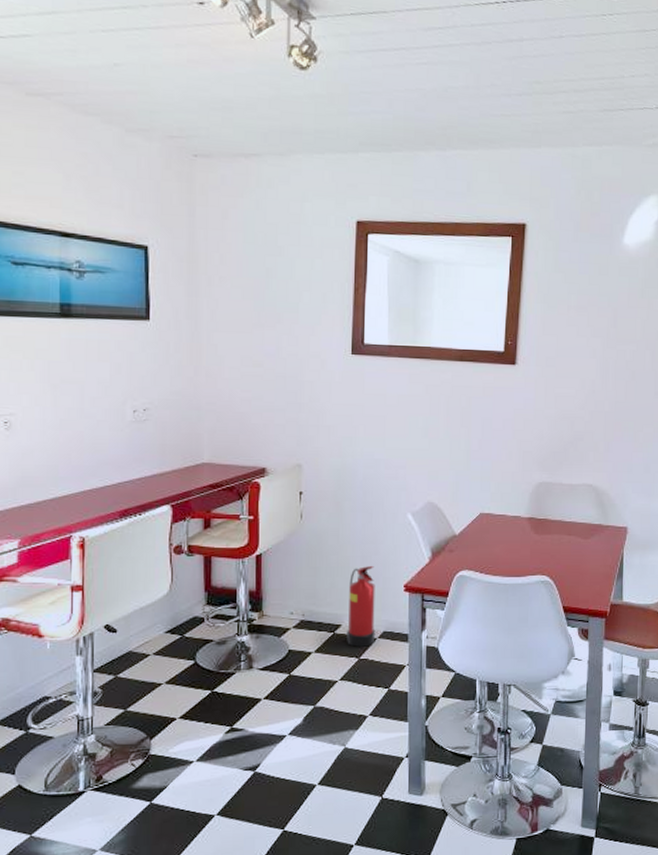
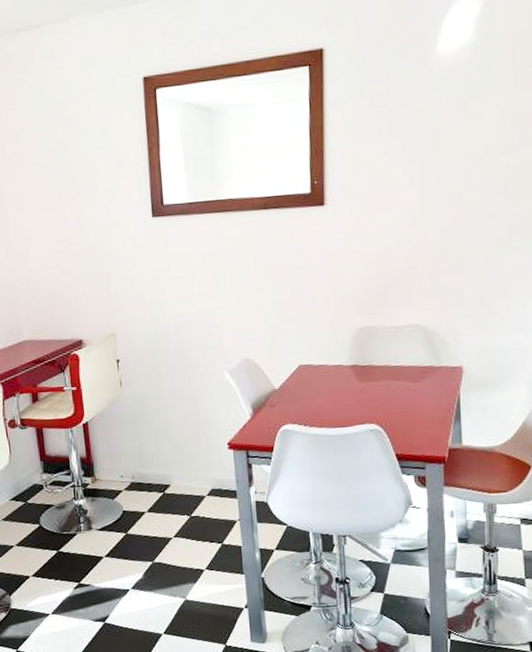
fire extinguisher: present [347,566,376,647] -> none [173,426,204,505]

